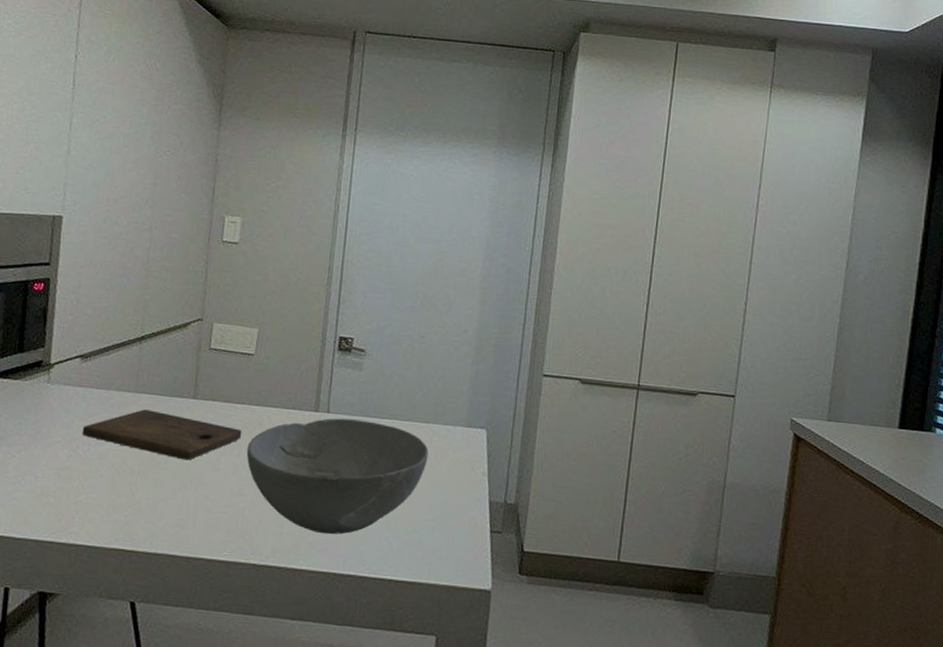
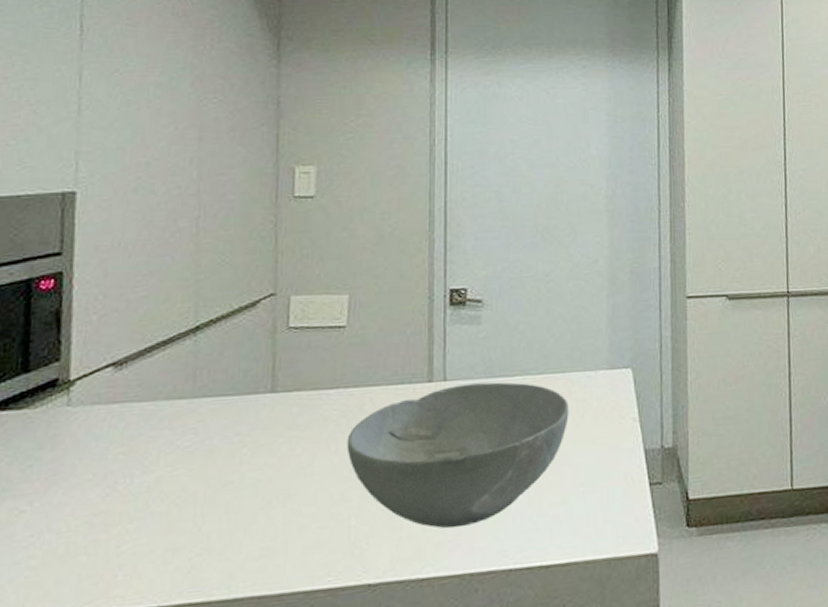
cutting board: present [82,409,242,461] -> none [121,416,339,472]

